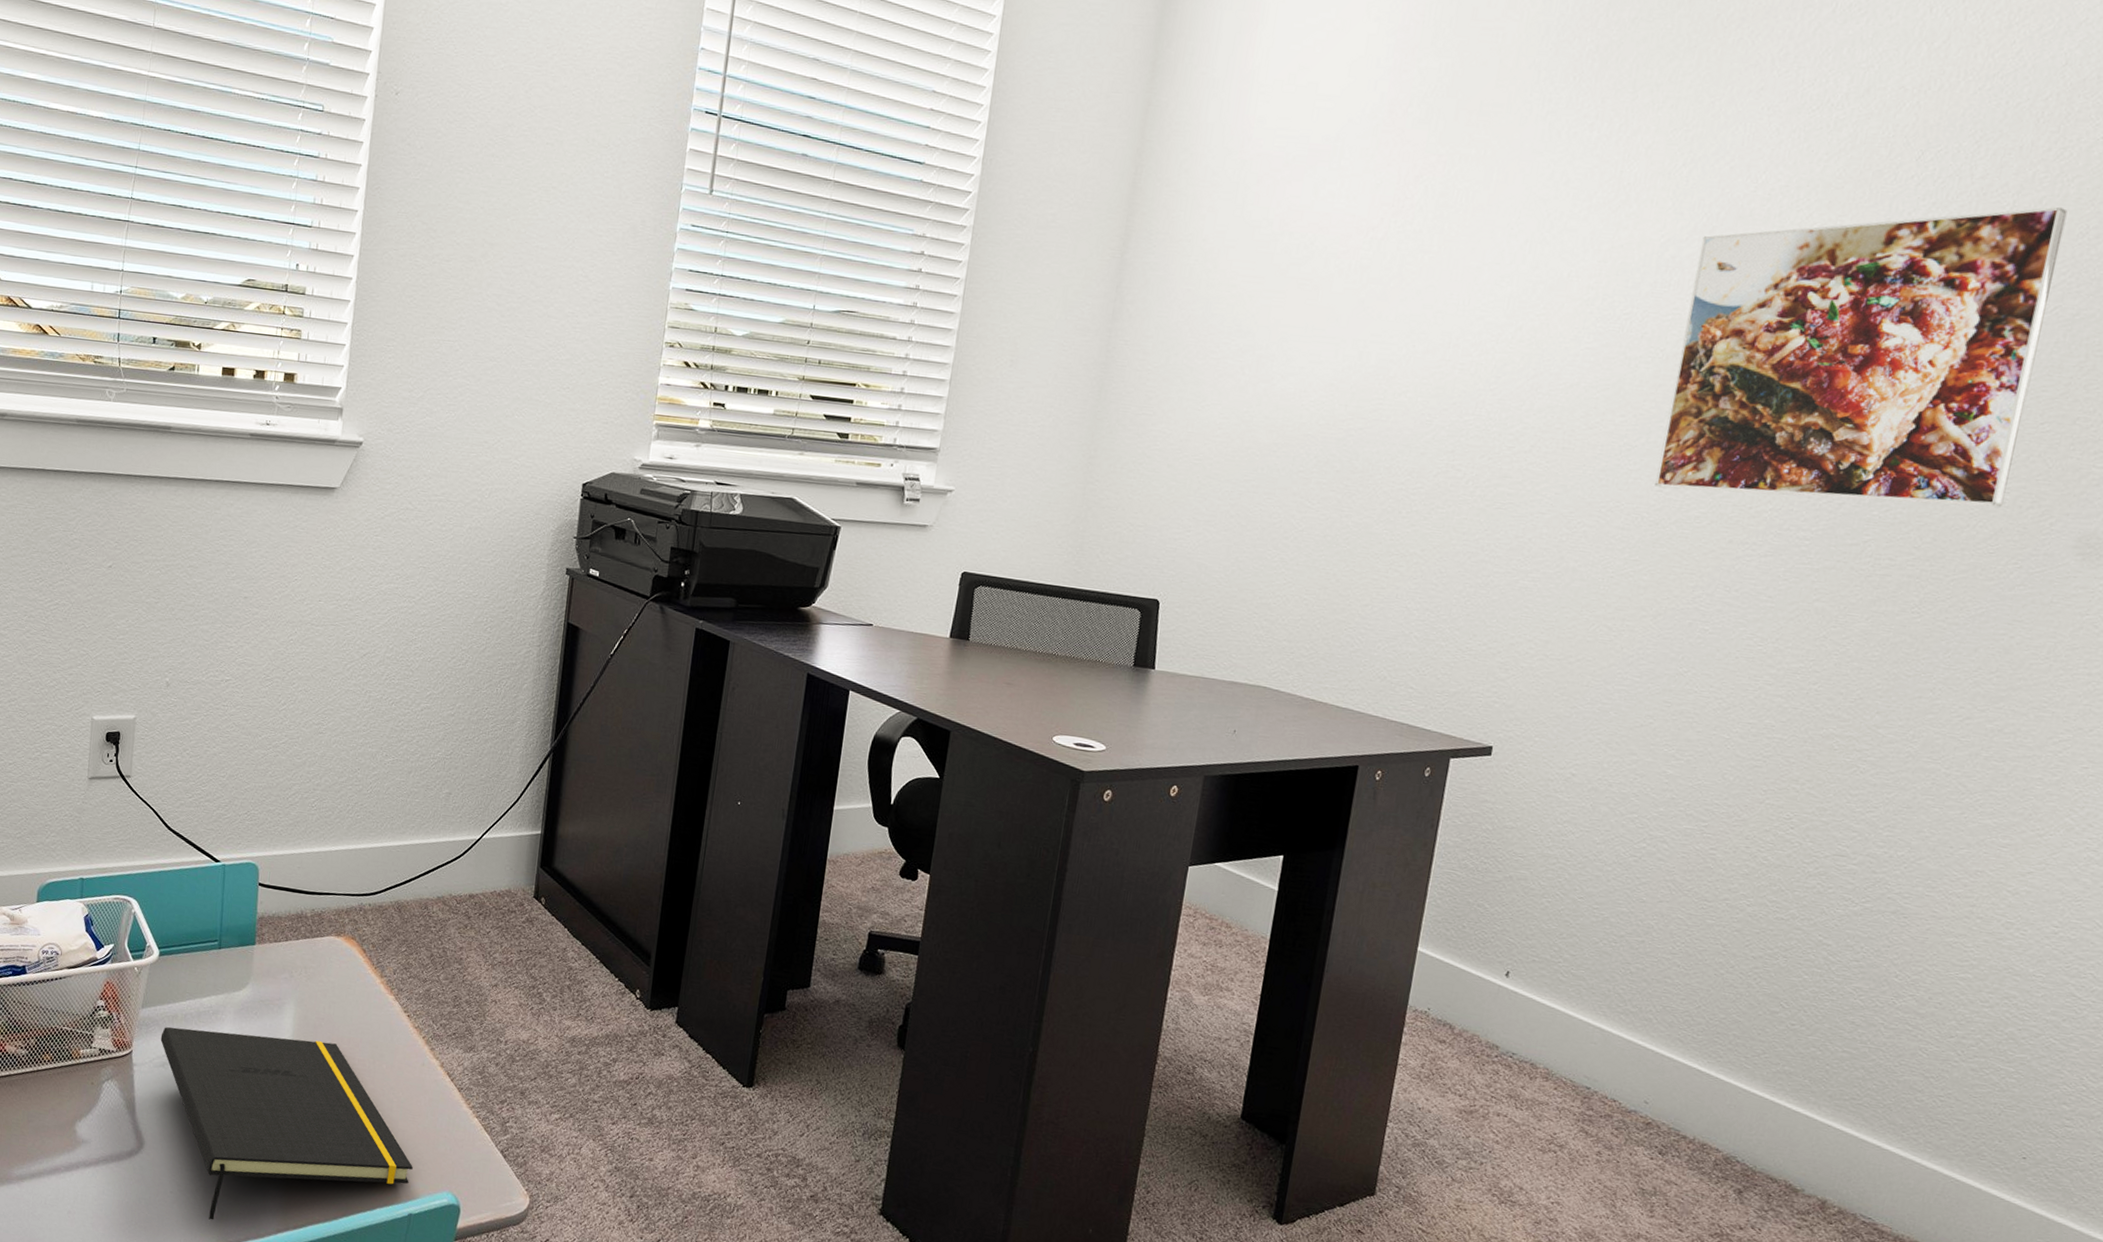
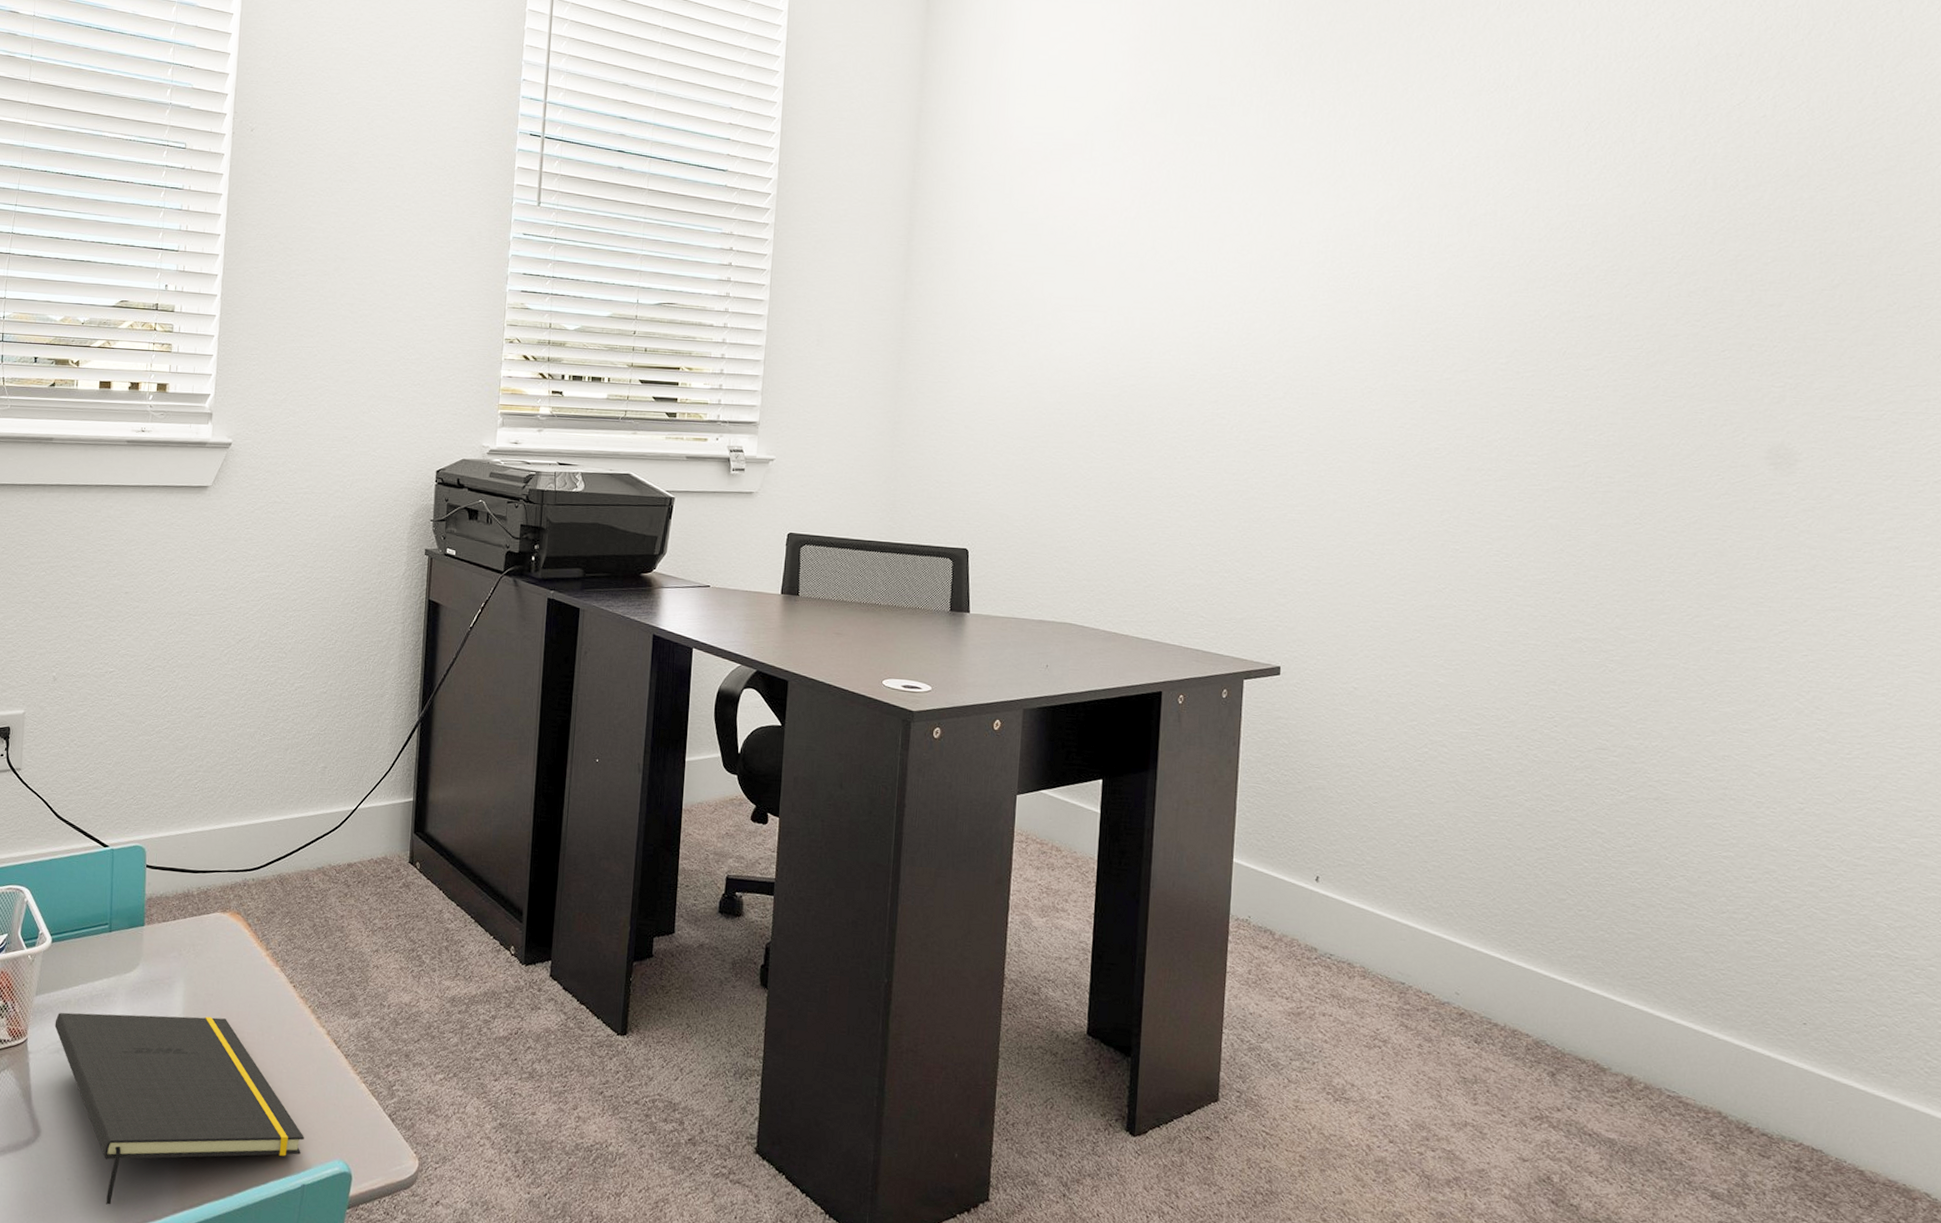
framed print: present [1655,206,2068,507] -> none [1396,164,1718,427]

